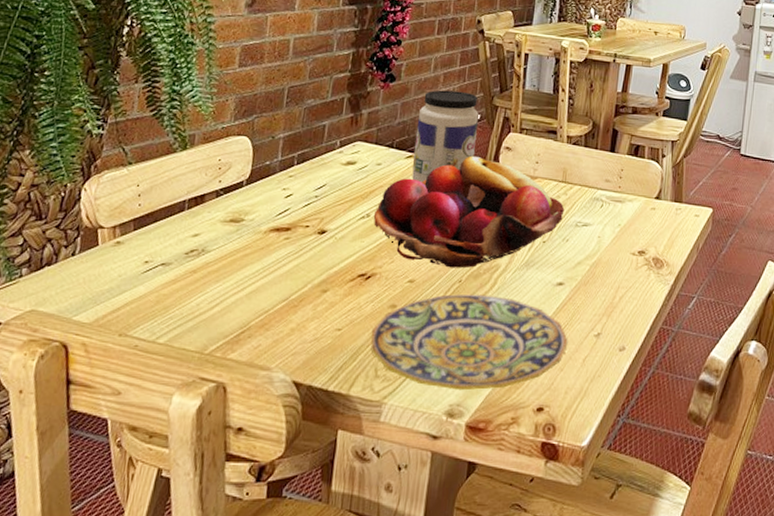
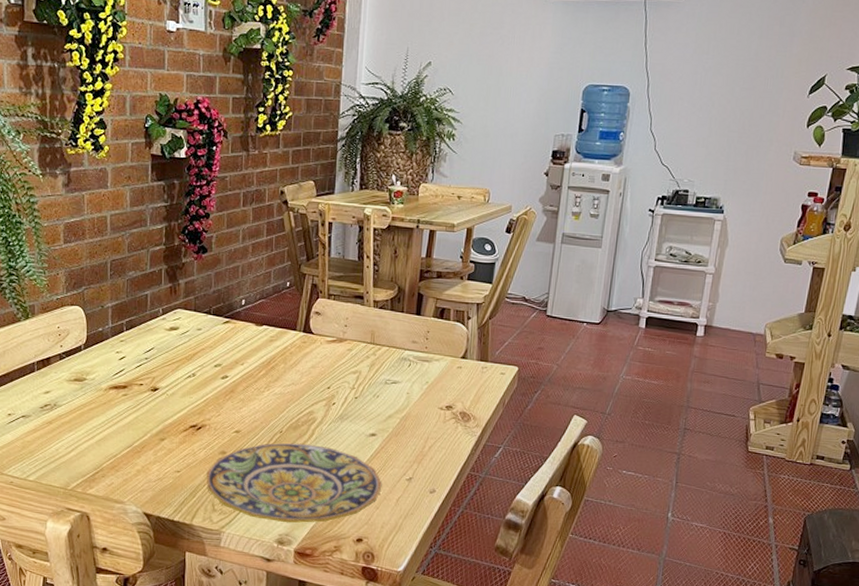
fruit basket: present [373,155,565,269] -> none [198,320,374,421]
jar: present [411,90,479,183] -> none [229,259,288,346]

